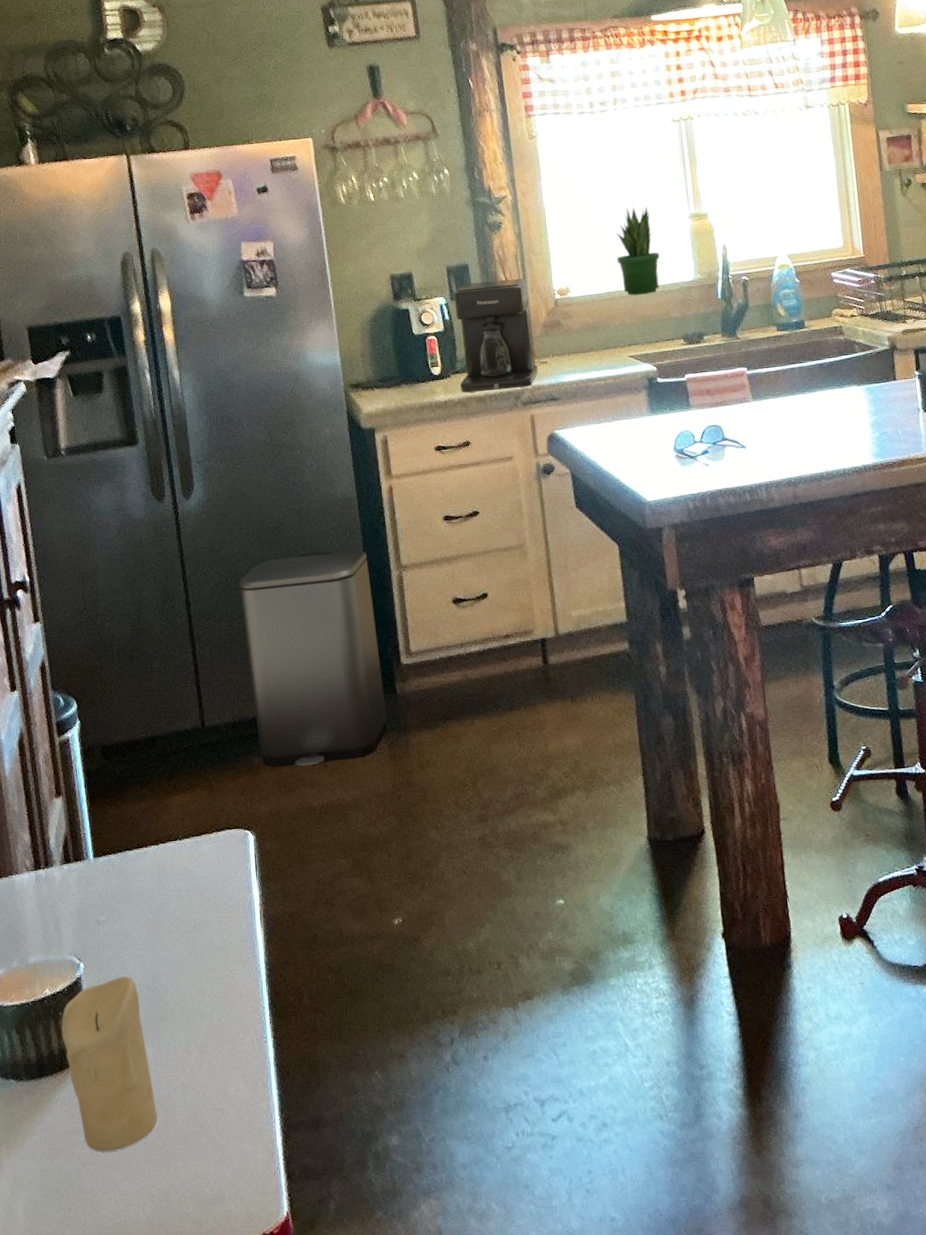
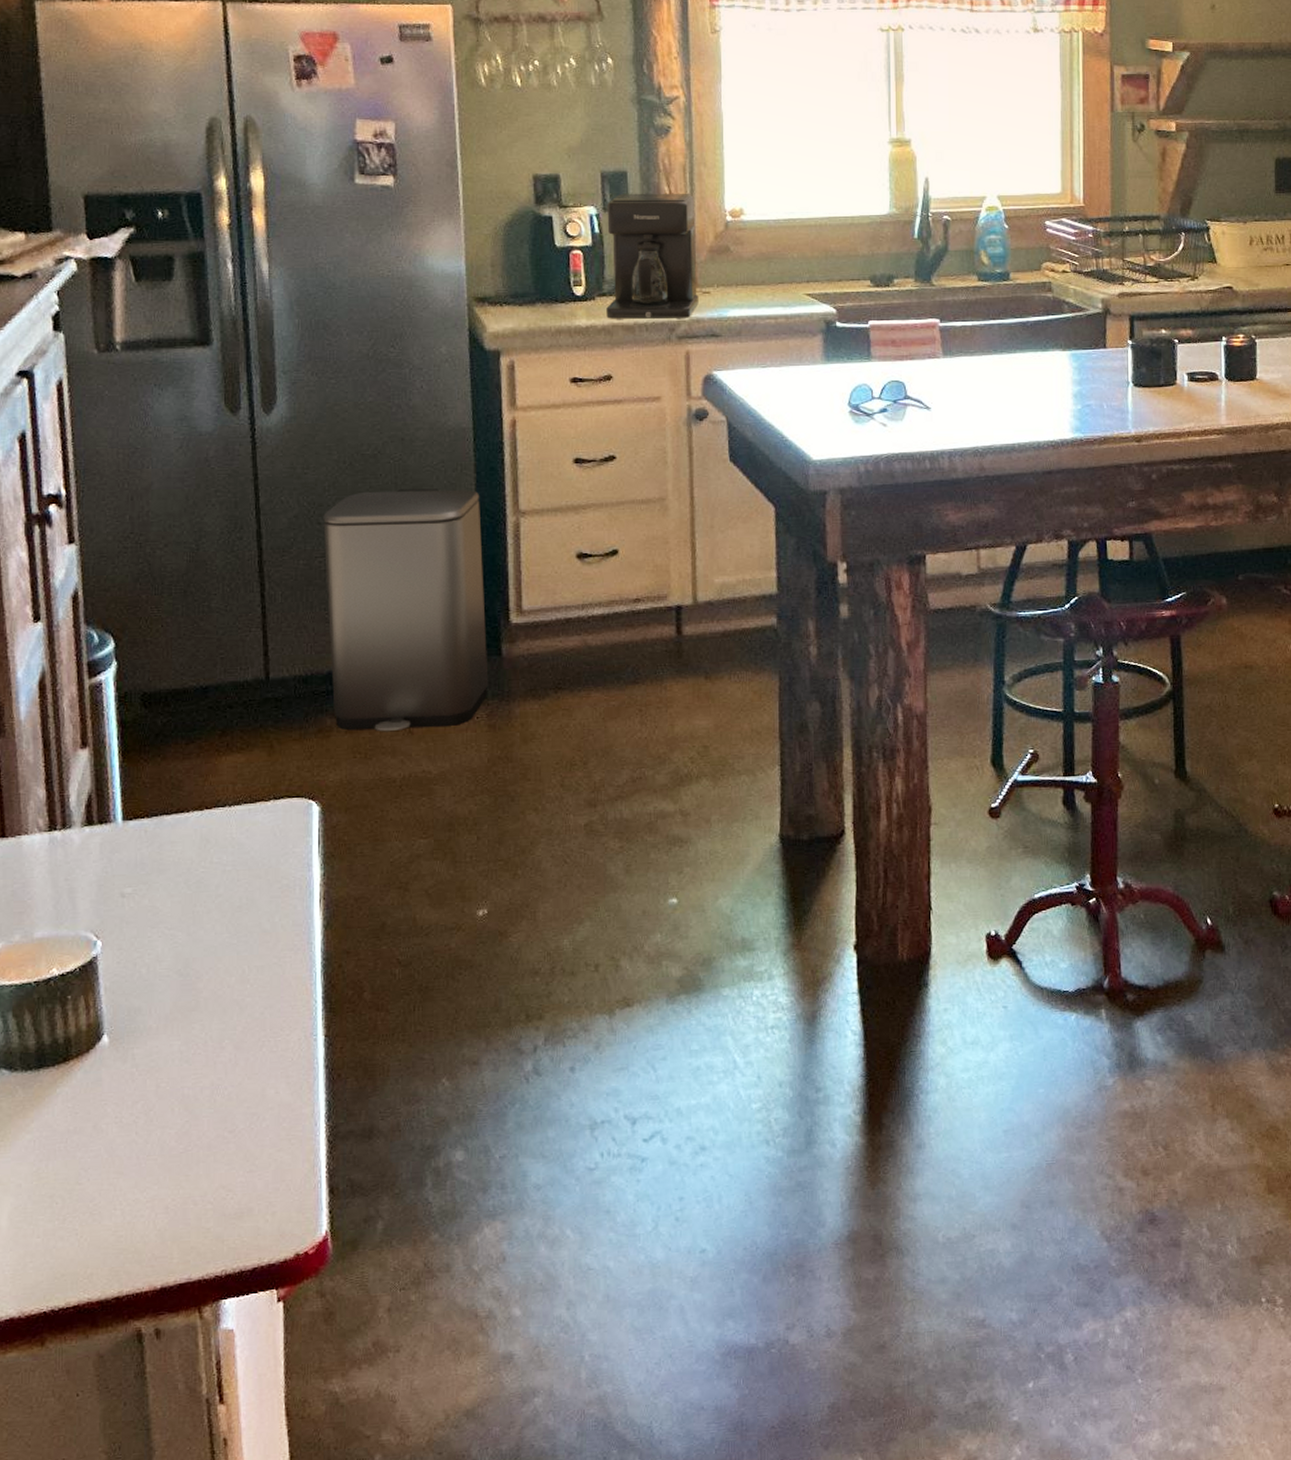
candle: present [61,976,158,1152] -> none [69,958,179,1156]
planter: present [615,207,660,296] -> none [802,124,851,226]

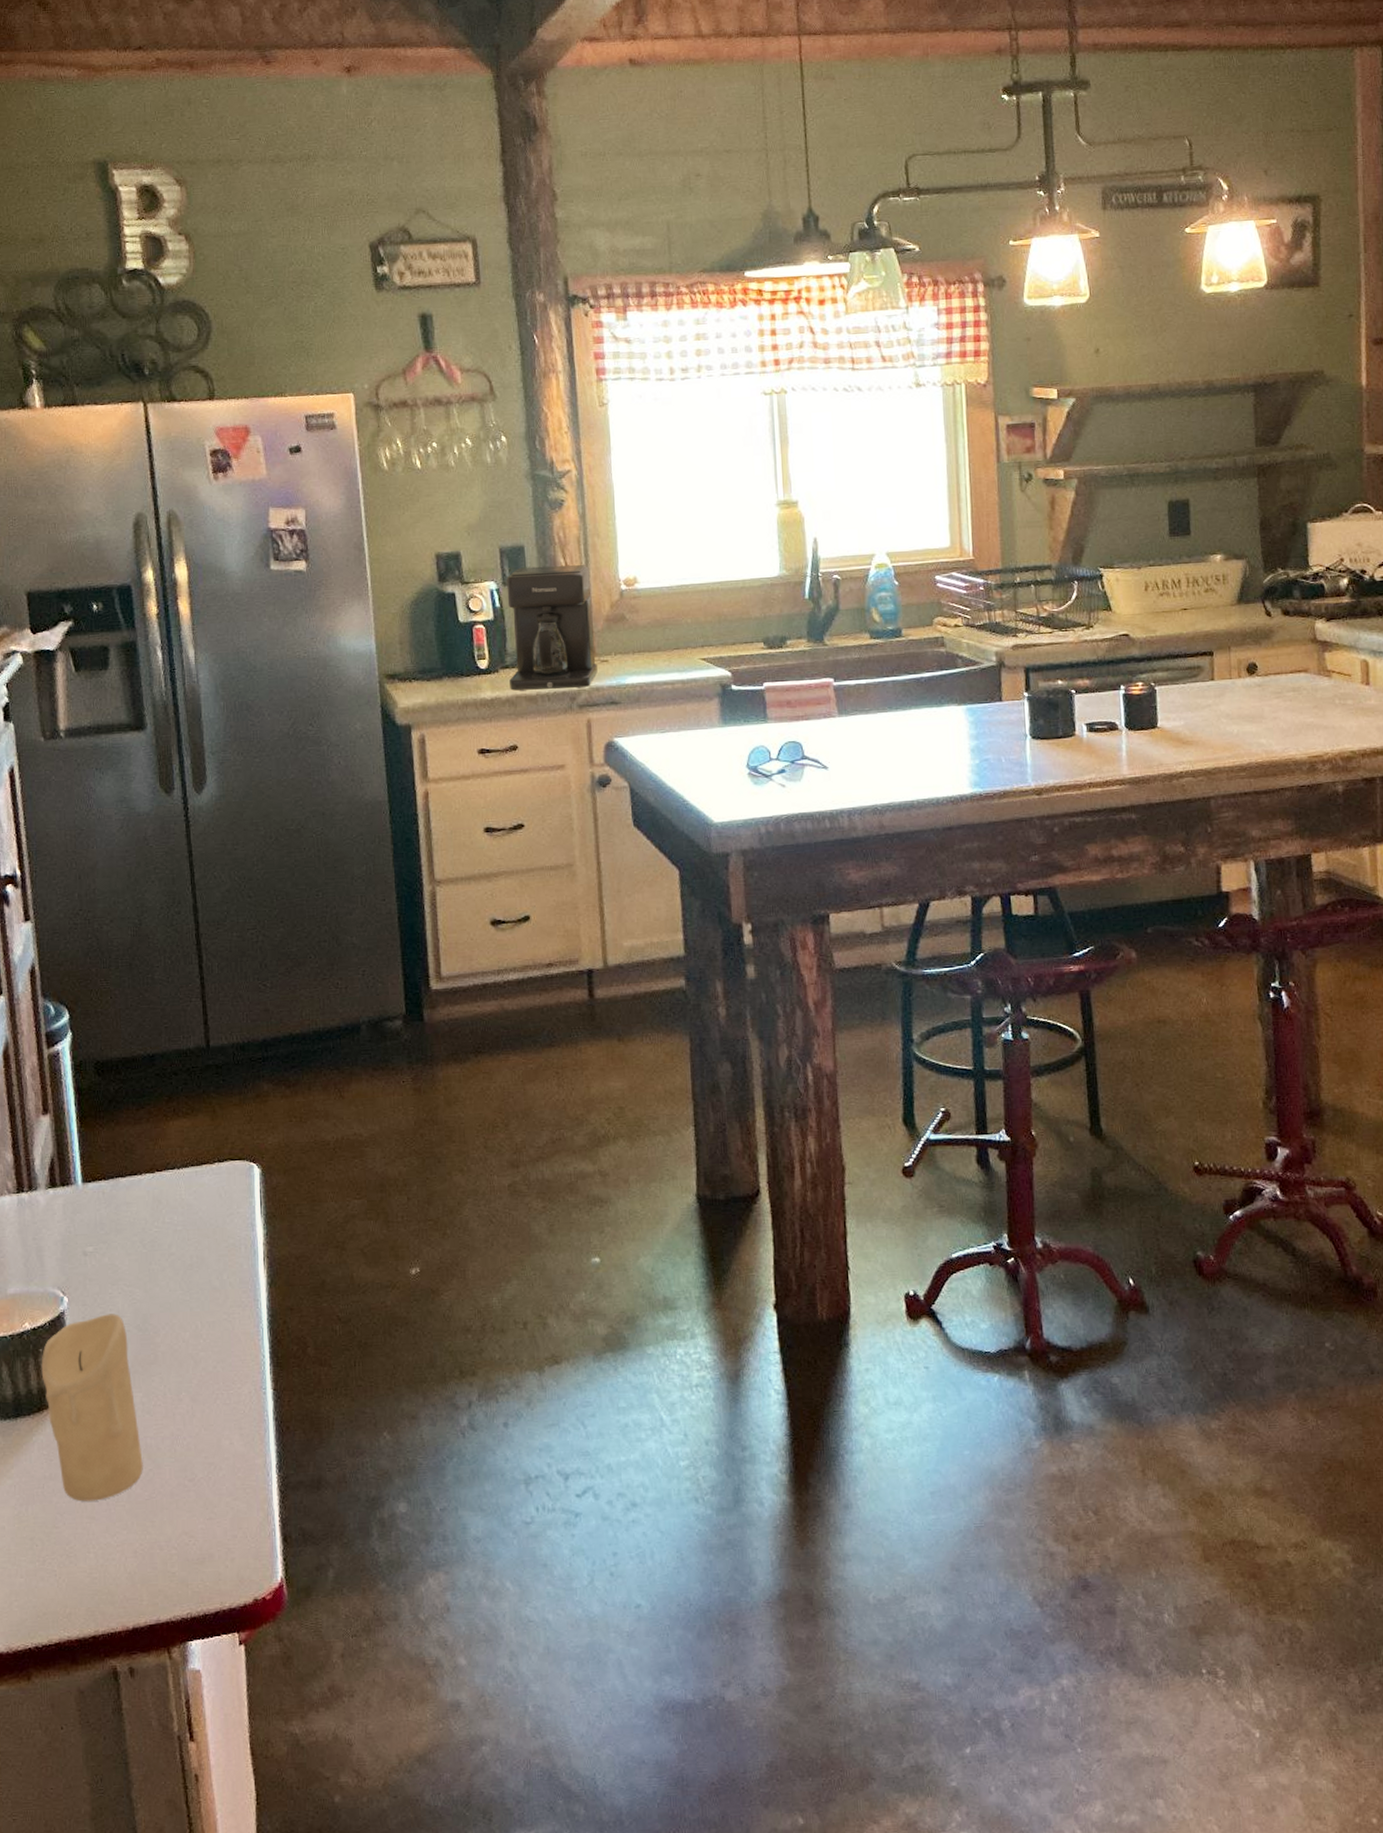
candle: none [69,958,179,1156] -> present [41,1314,143,1502]
pedal bin: present [322,488,489,732] -> none [252,860,412,1097]

